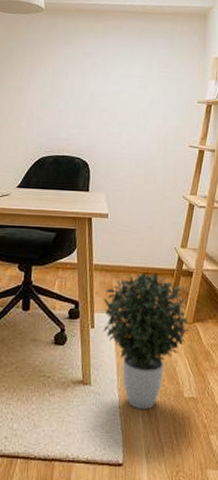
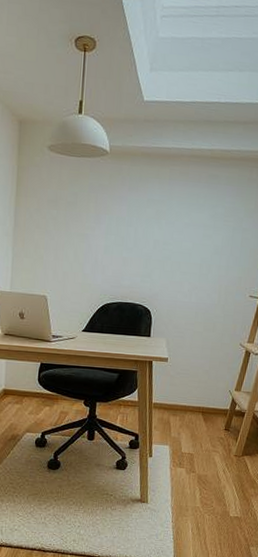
potted plant: present [103,271,190,410] -> none [160,410,238,525]

